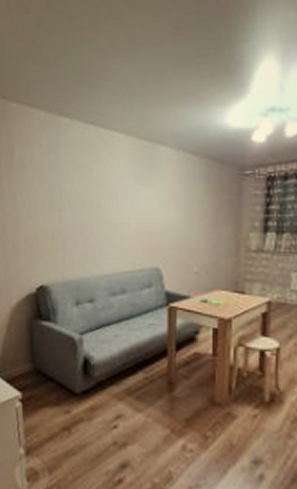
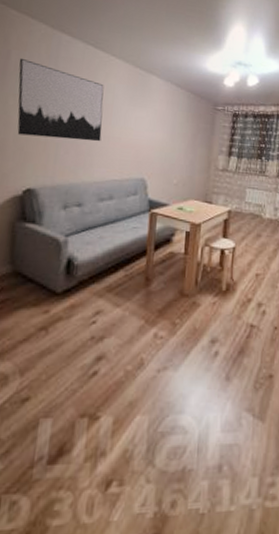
wall art: none [22,151,109,231] -> present [17,58,104,142]

